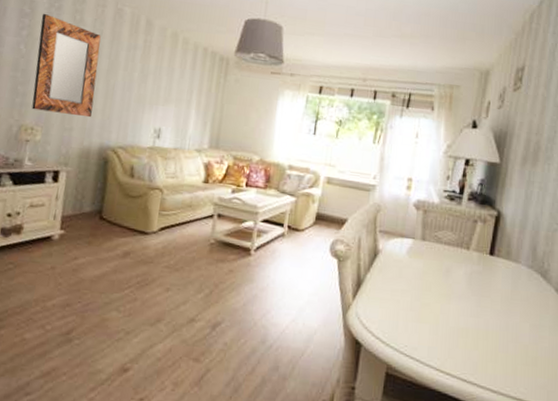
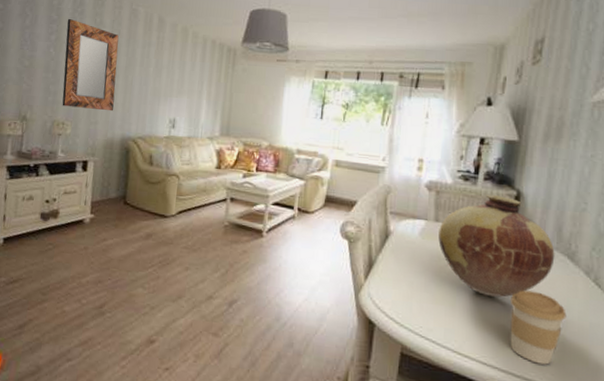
vase: none [424,214,530,315] -> present [438,195,555,297]
coffee cup: none [488,307,539,380] -> present [509,290,567,365]

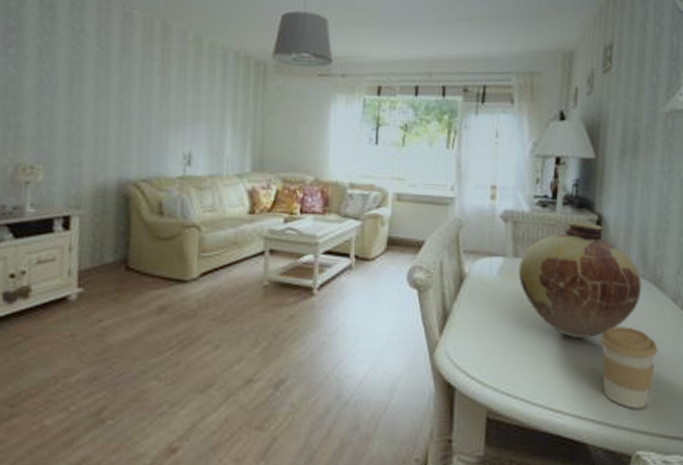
home mirror: present [62,19,119,112] -> none [29,26,108,148]

